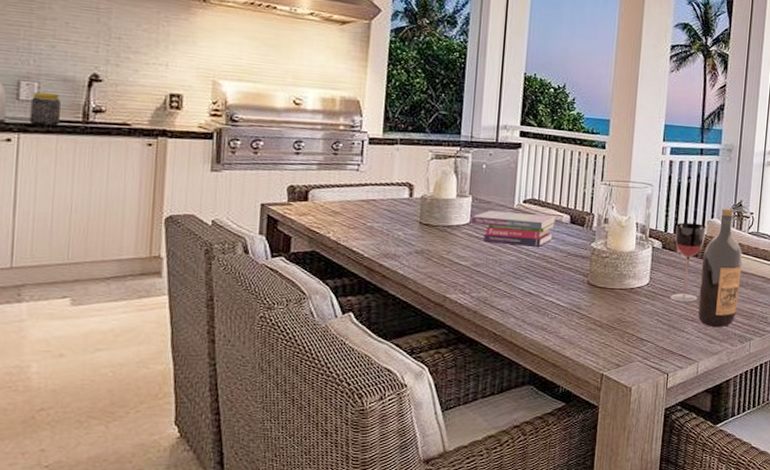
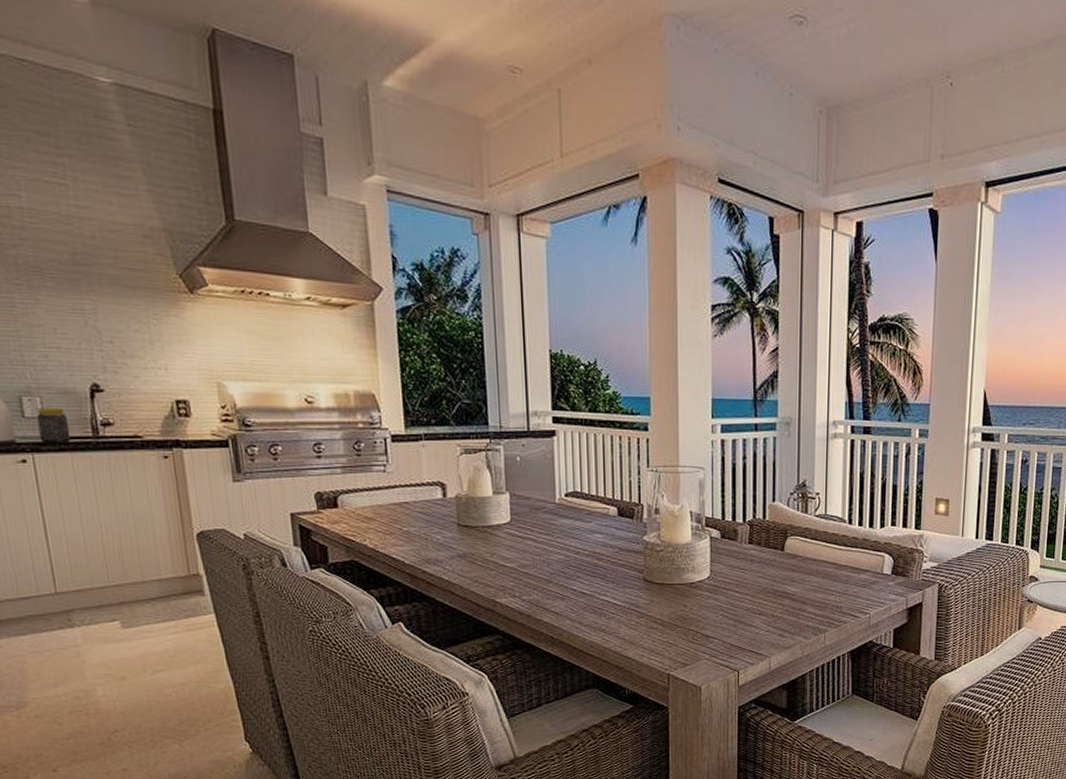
books: present [471,210,556,247] -> none [511,507,602,543]
wineglass: present [670,222,706,303] -> none [734,508,768,595]
wine bottle: present [697,208,743,327] -> none [765,490,811,619]

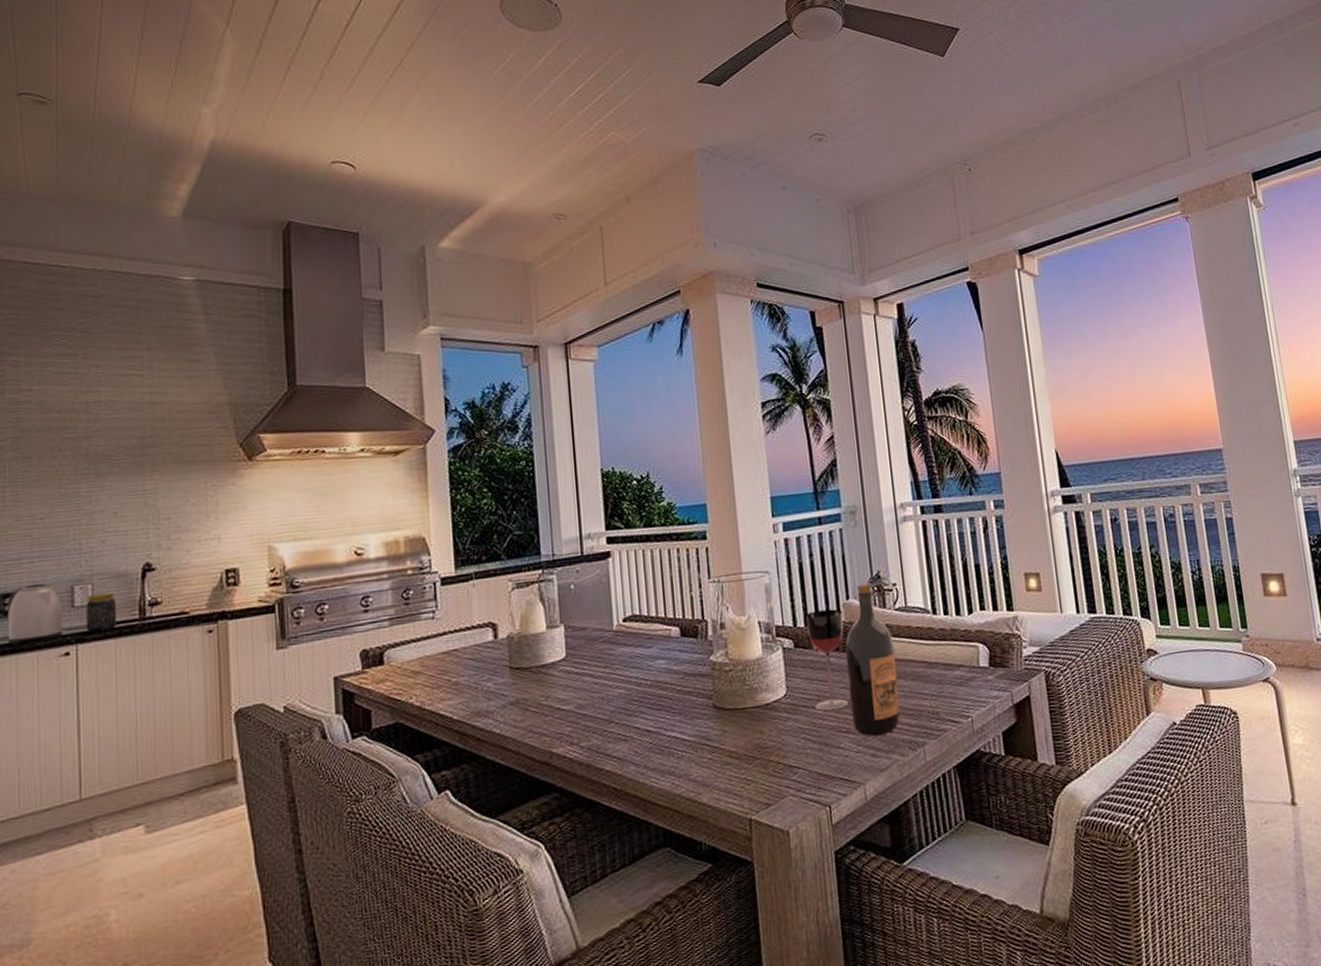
wineglass: none [734,508,768,595] -> present [806,609,850,712]
wine bottle: none [765,490,811,619] -> present [845,583,900,736]

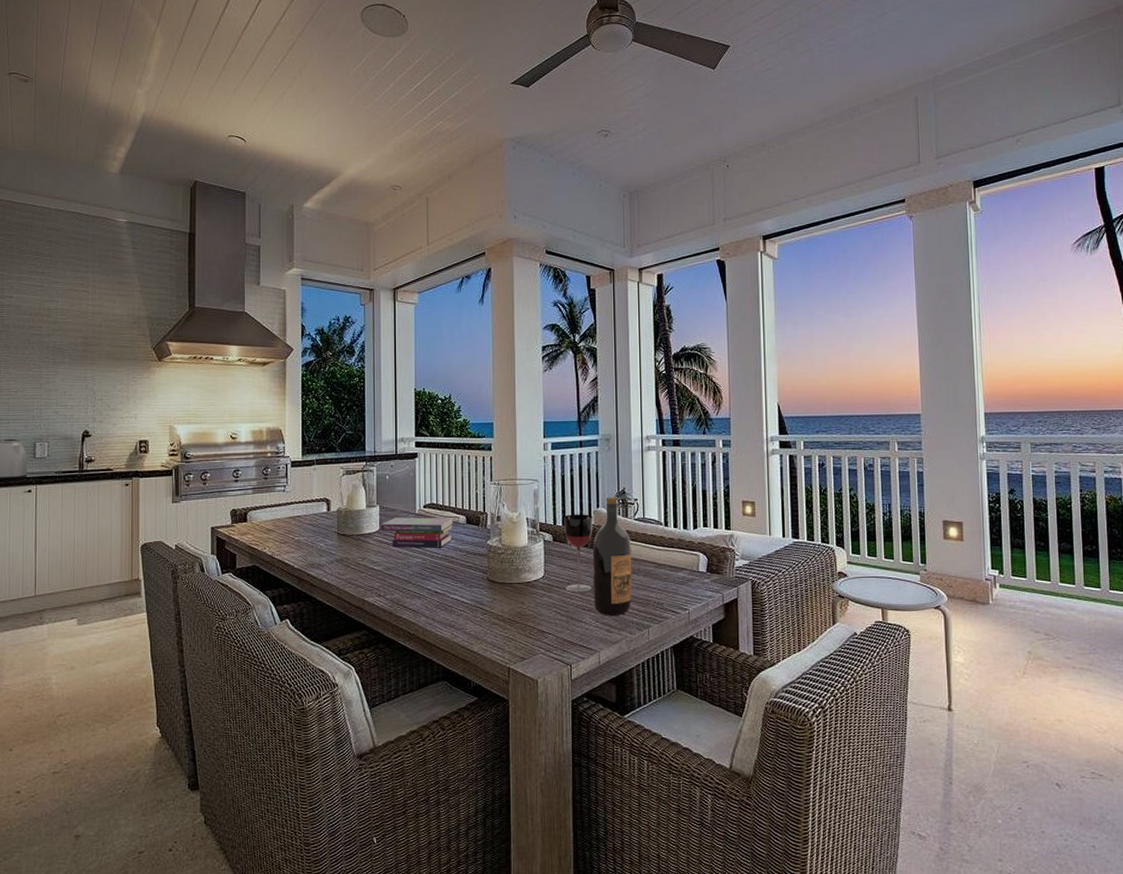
jar: present [86,592,118,632] -> none [43,449,64,477]
books: none [567,631,664,678] -> present [380,517,453,548]

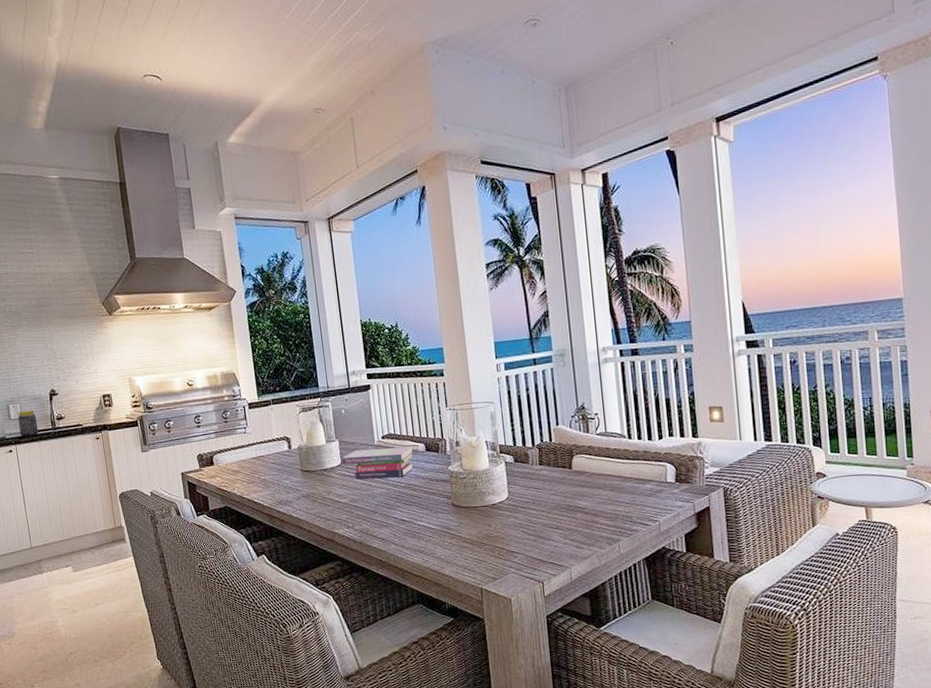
jar: none [43,449,64,477] -> present [18,409,39,437]
wineglass: present [564,514,593,593] -> none [523,432,559,512]
wine bottle: present [592,497,632,615] -> none [555,413,600,532]

